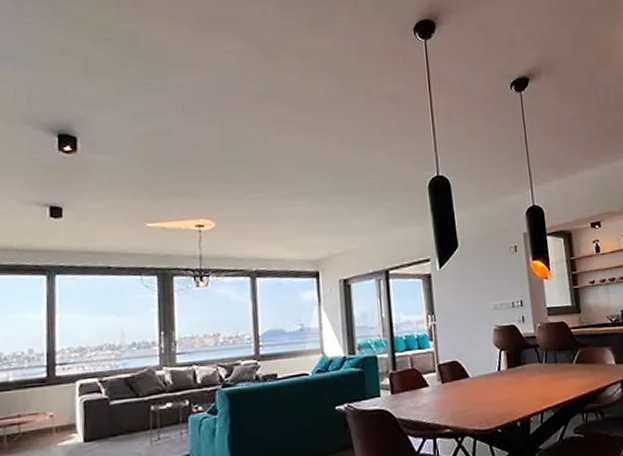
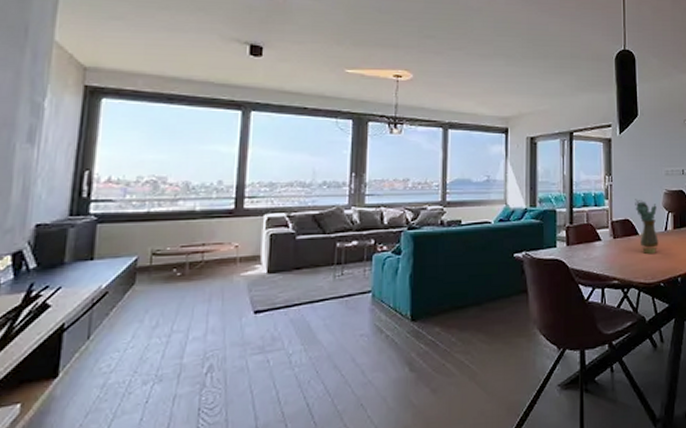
vase: none [462,338,493,399] -> present [635,199,659,255]

